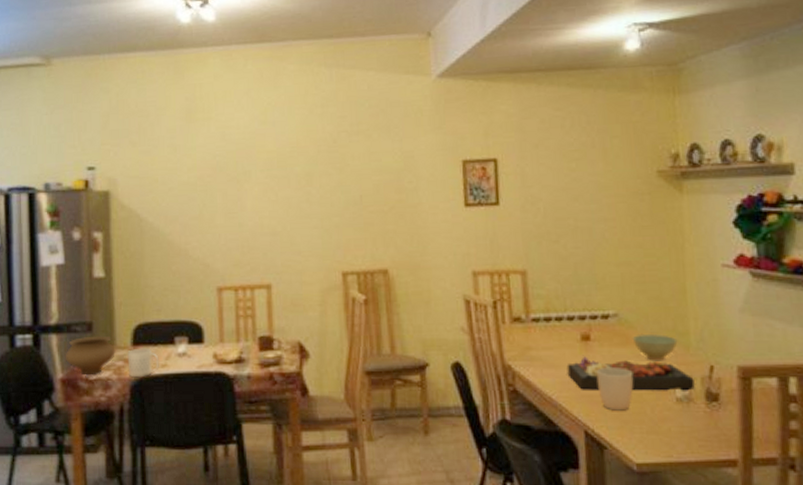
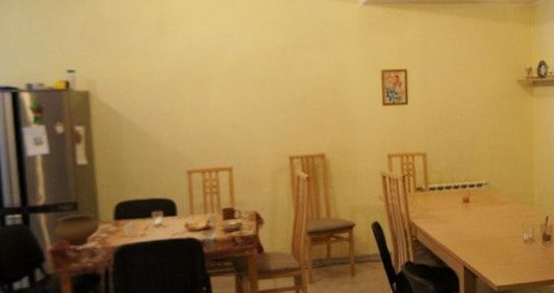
mug: present [127,348,159,378] -> none [110,221,139,246]
food platter: present [566,355,695,391] -> none [453,213,536,238]
cup: present [596,366,634,411] -> none [472,220,497,251]
bowl: present [632,335,678,361] -> none [497,196,527,215]

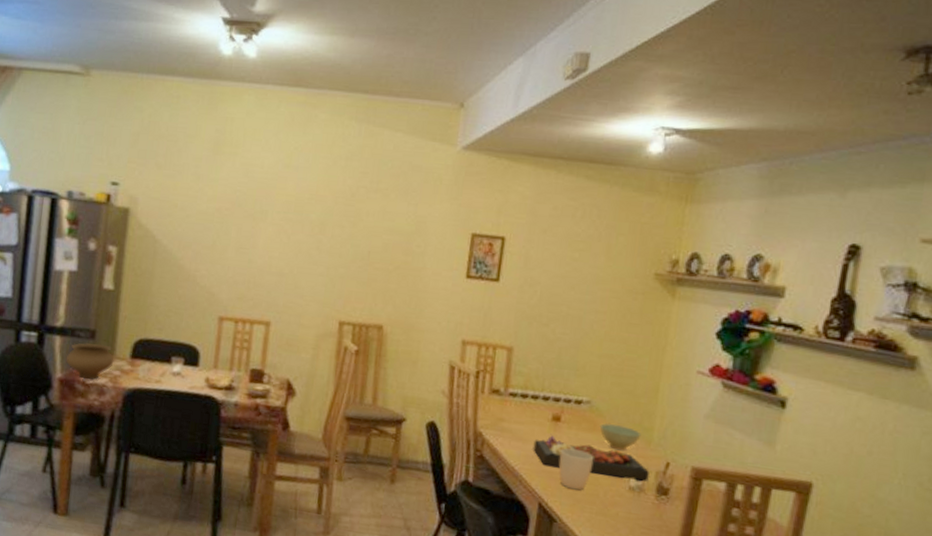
food platter: none [453,213,536,238] -> present [533,434,649,482]
cup: none [472,220,497,251] -> present [558,448,594,491]
bowl: none [497,196,527,215] -> present [599,423,642,451]

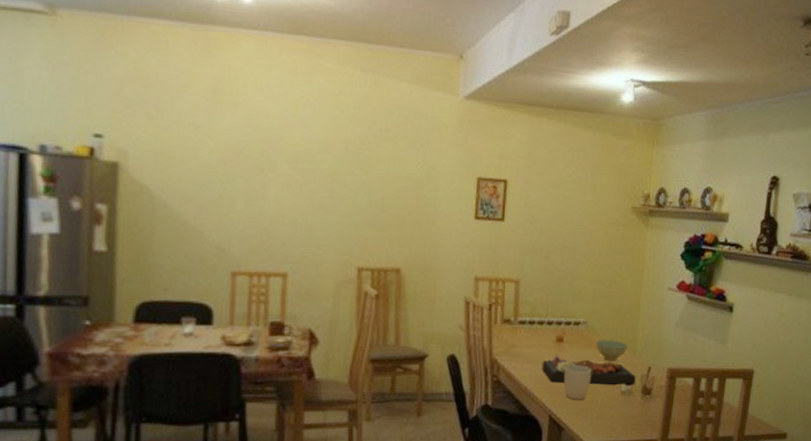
bowl: present [66,343,114,380] -> none [54,310,114,351]

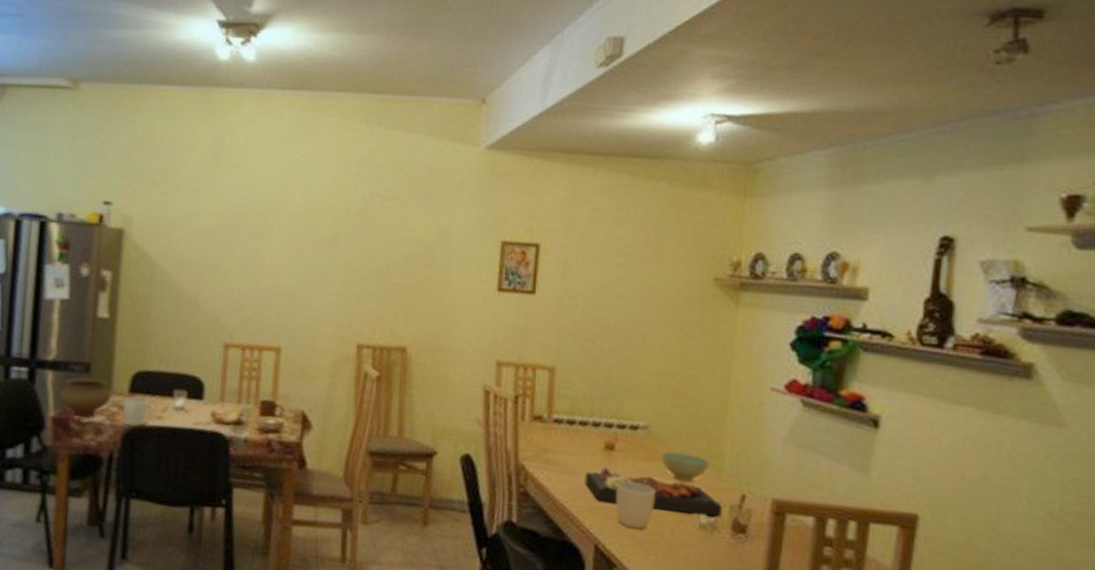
bowl: none [54,310,114,351] -> present [59,377,111,418]
mug: none [127,326,163,355] -> present [122,396,155,427]

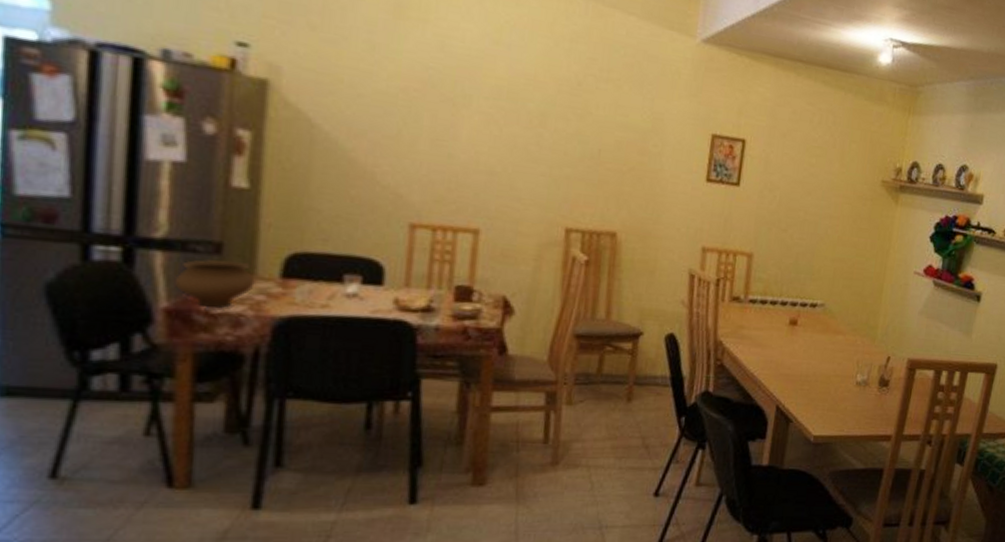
mug: present [122,396,155,427] -> none [271,282,319,317]
food platter: present [584,465,722,518] -> none [771,338,874,376]
cup: present [615,480,656,530] -> none [795,350,827,390]
bowl: present [660,451,710,483] -> none [832,324,868,349]

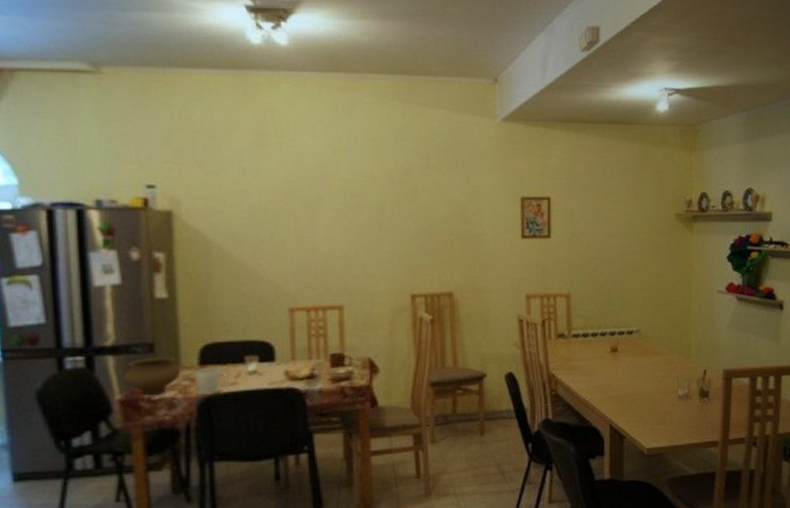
mug: none [271,282,319,317] -> present [194,367,229,396]

